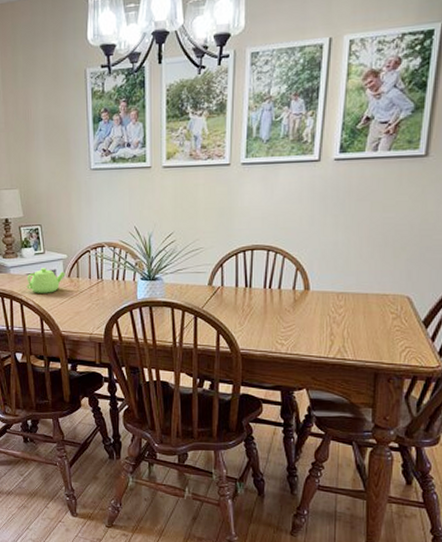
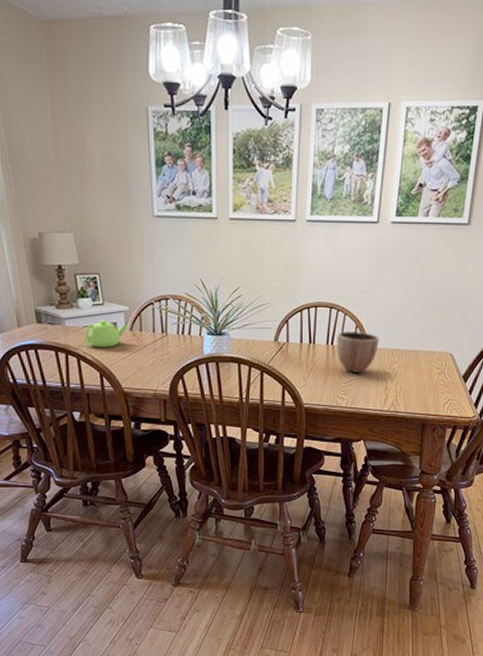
decorative bowl: none [275,274,322,318] -> present [337,332,379,374]

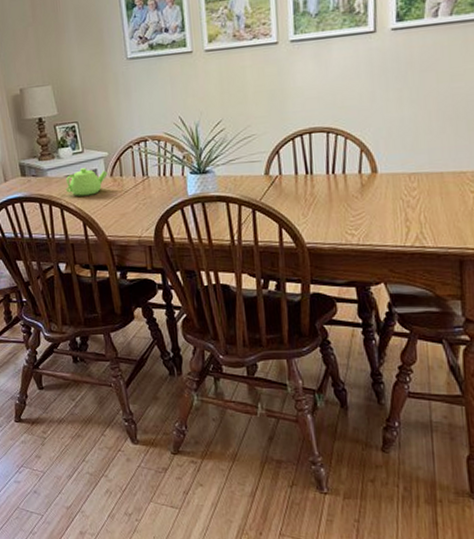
decorative bowl: present [337,332,379,374] -> none [338,156,392,205]

